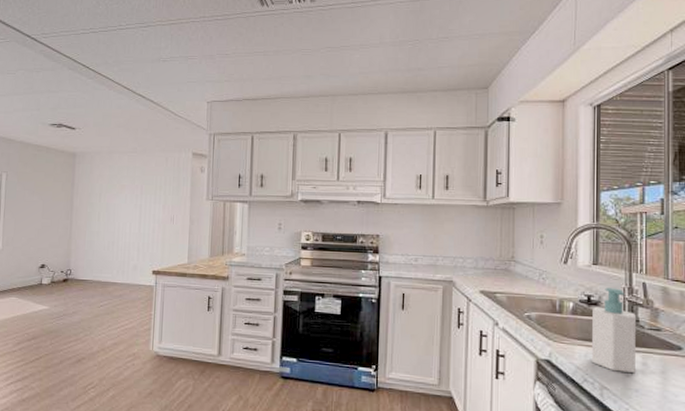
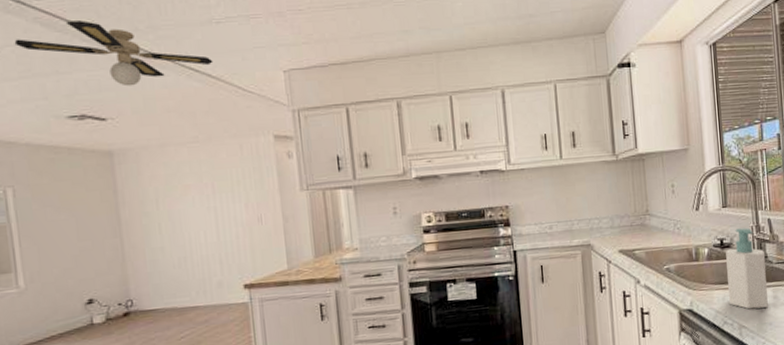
ceiling fan: none [25,54,157,105] -> present [14,20,213,87]

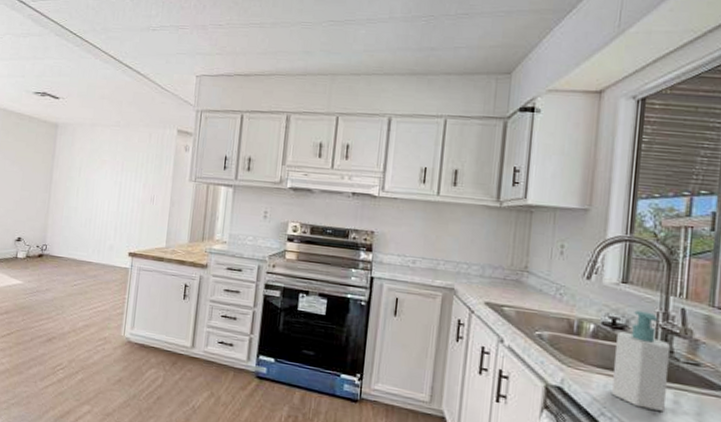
ceiling fan: present [14,20,213,87] -> none [12,19,144,75]

